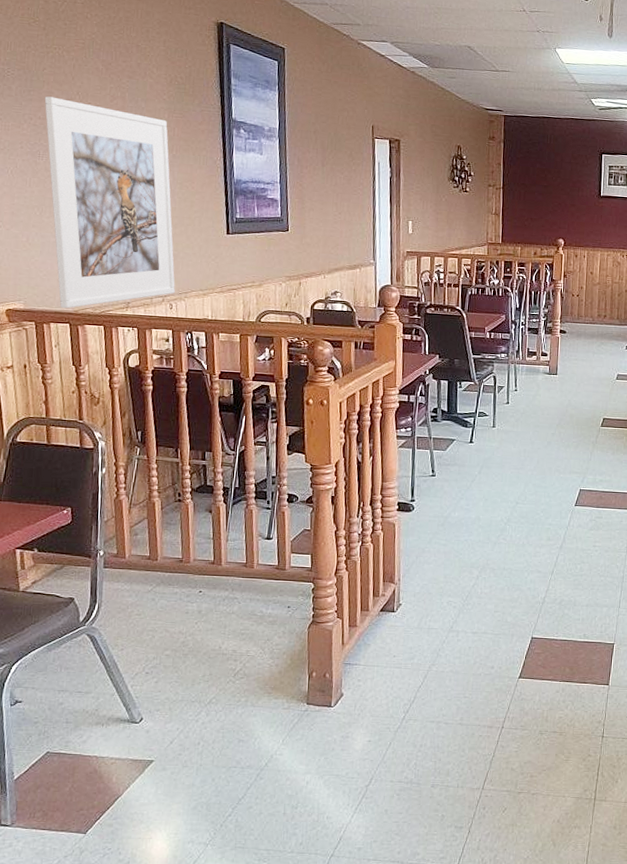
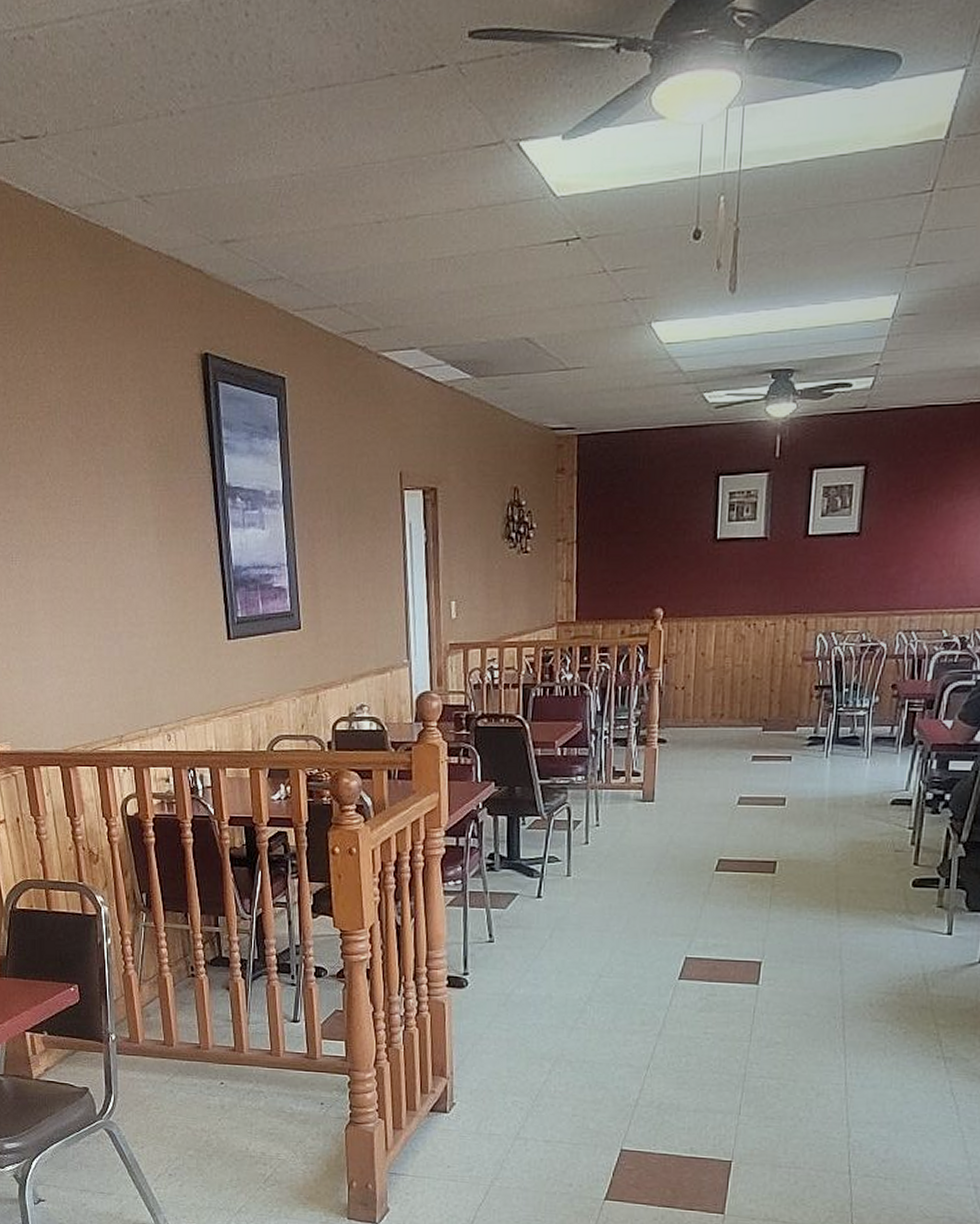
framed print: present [44,96,175,308] -> none [12,482,172,747]

